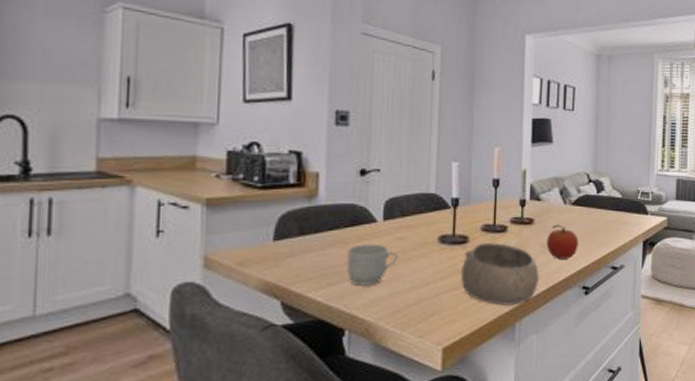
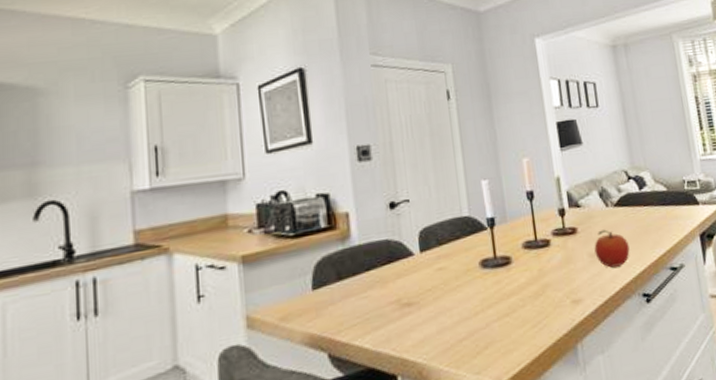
mug: present [347,243,398,286] -> none [388,278,441,326]
bowl: present [460,241,539,307] -> none [508,258,594,328]

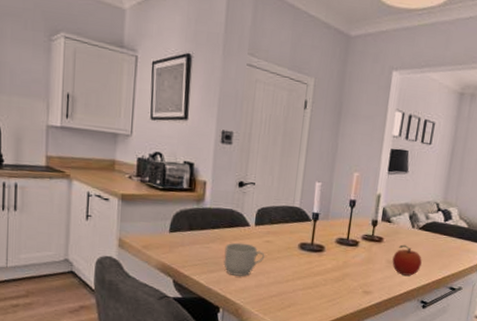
mug: none [388,278,441,326] -> present [223,242,265,276]

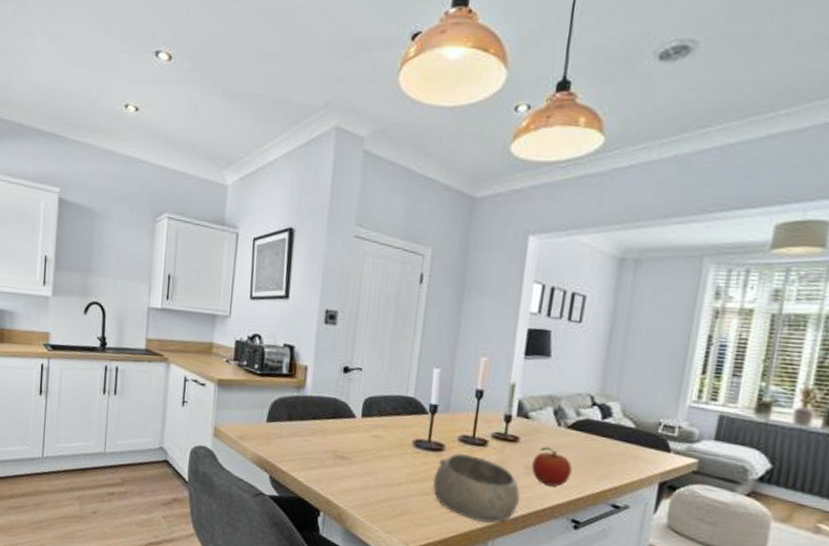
mug: present [223,242,265,276] -> none [325,436,373,476]
bowl: none [314,253,383,309] -> present [432,453,520,524]

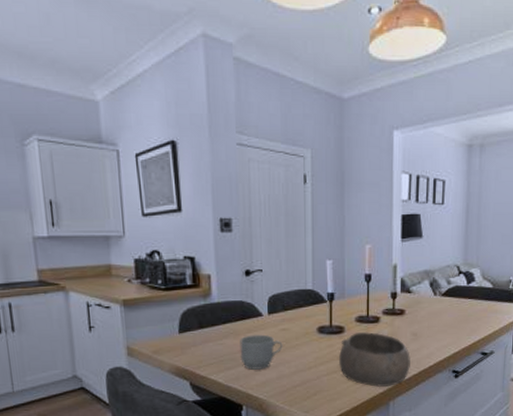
mug: none [325,436,373,476] -> present [240,334,283,370]
fruit: present [531,446,572,487] -> none [417,314,449,346]

